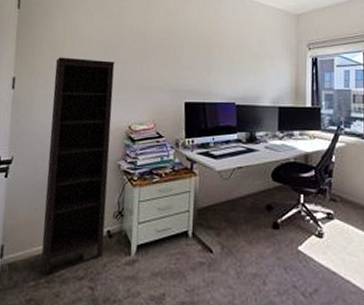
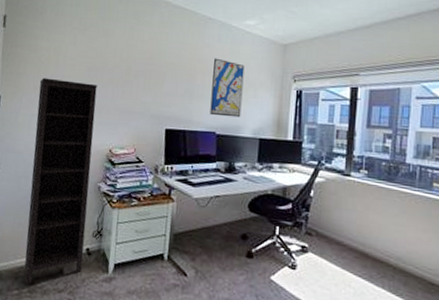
wall art: none [228,30,260,87] -> present [210,58,245,118]

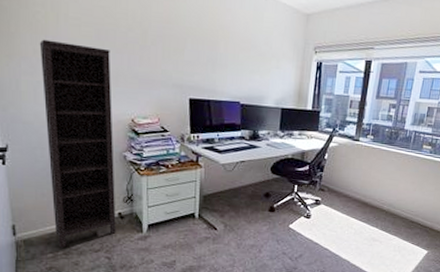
wall art: present [210,58,245,118] -> none [234,25,268,88]

